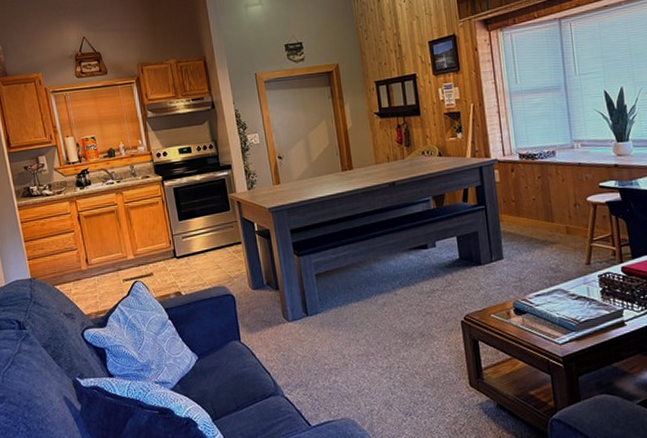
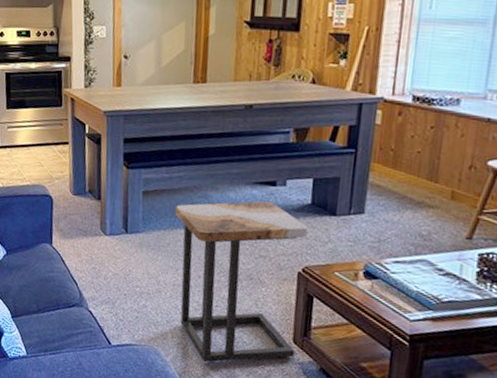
side table: none [347,263,474,424] -> present [175,201,308,364]

